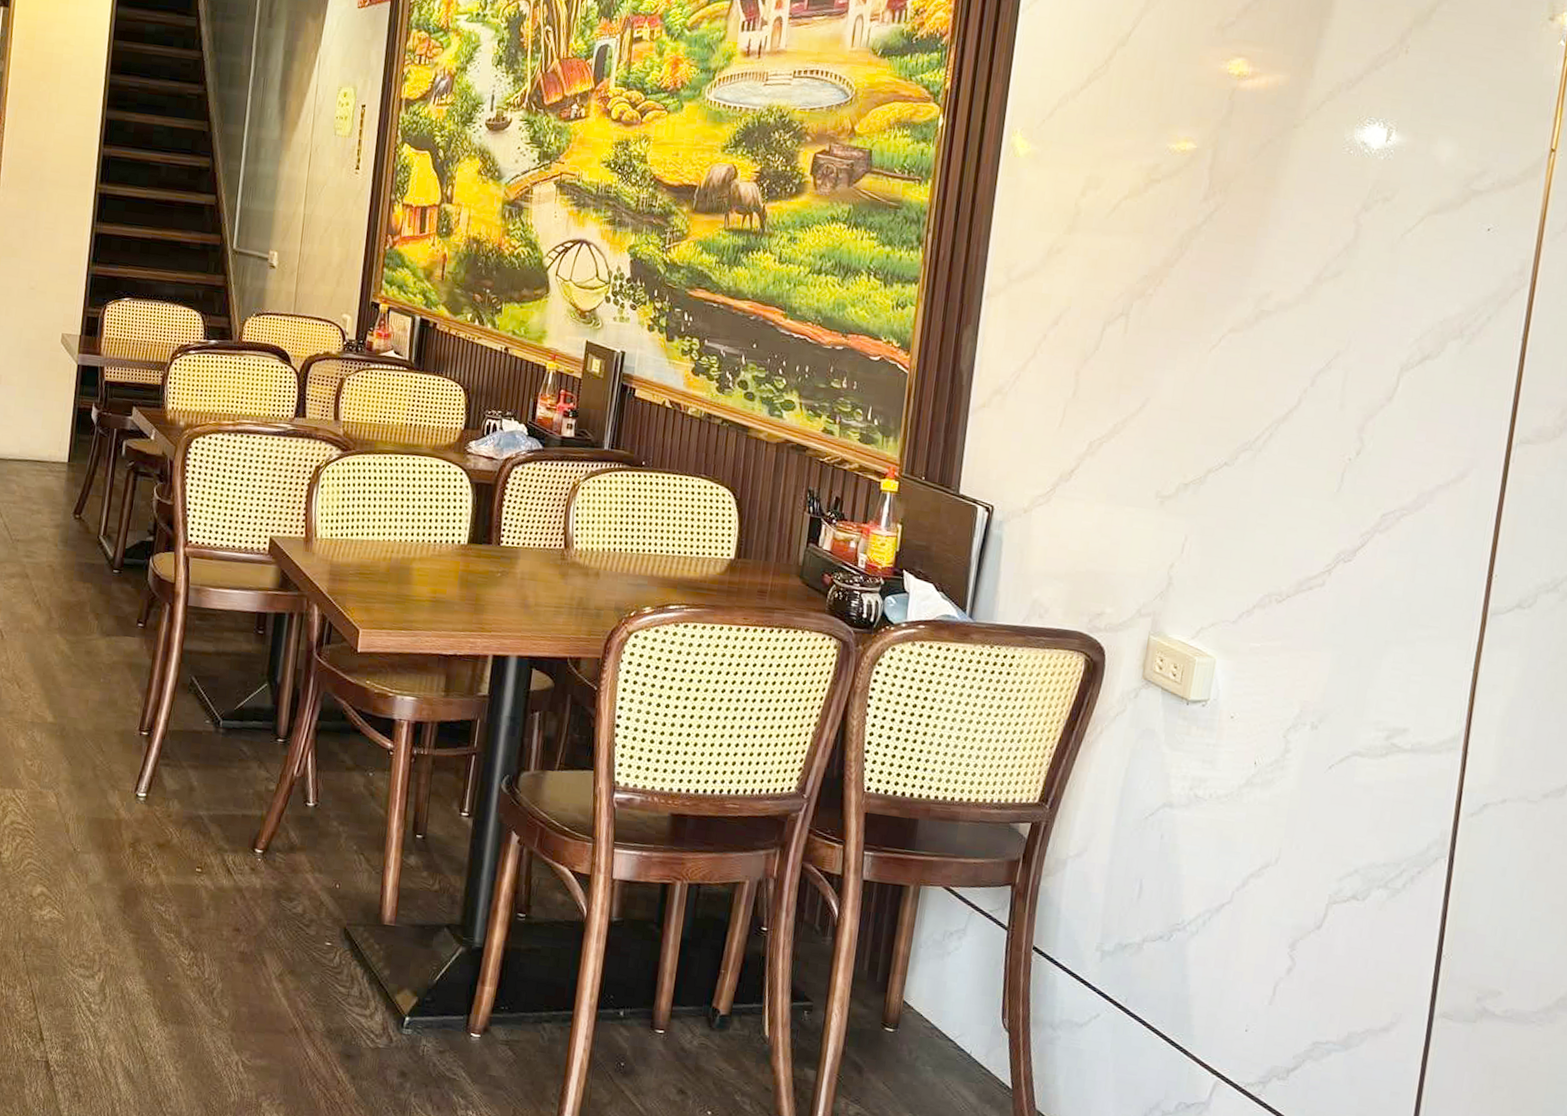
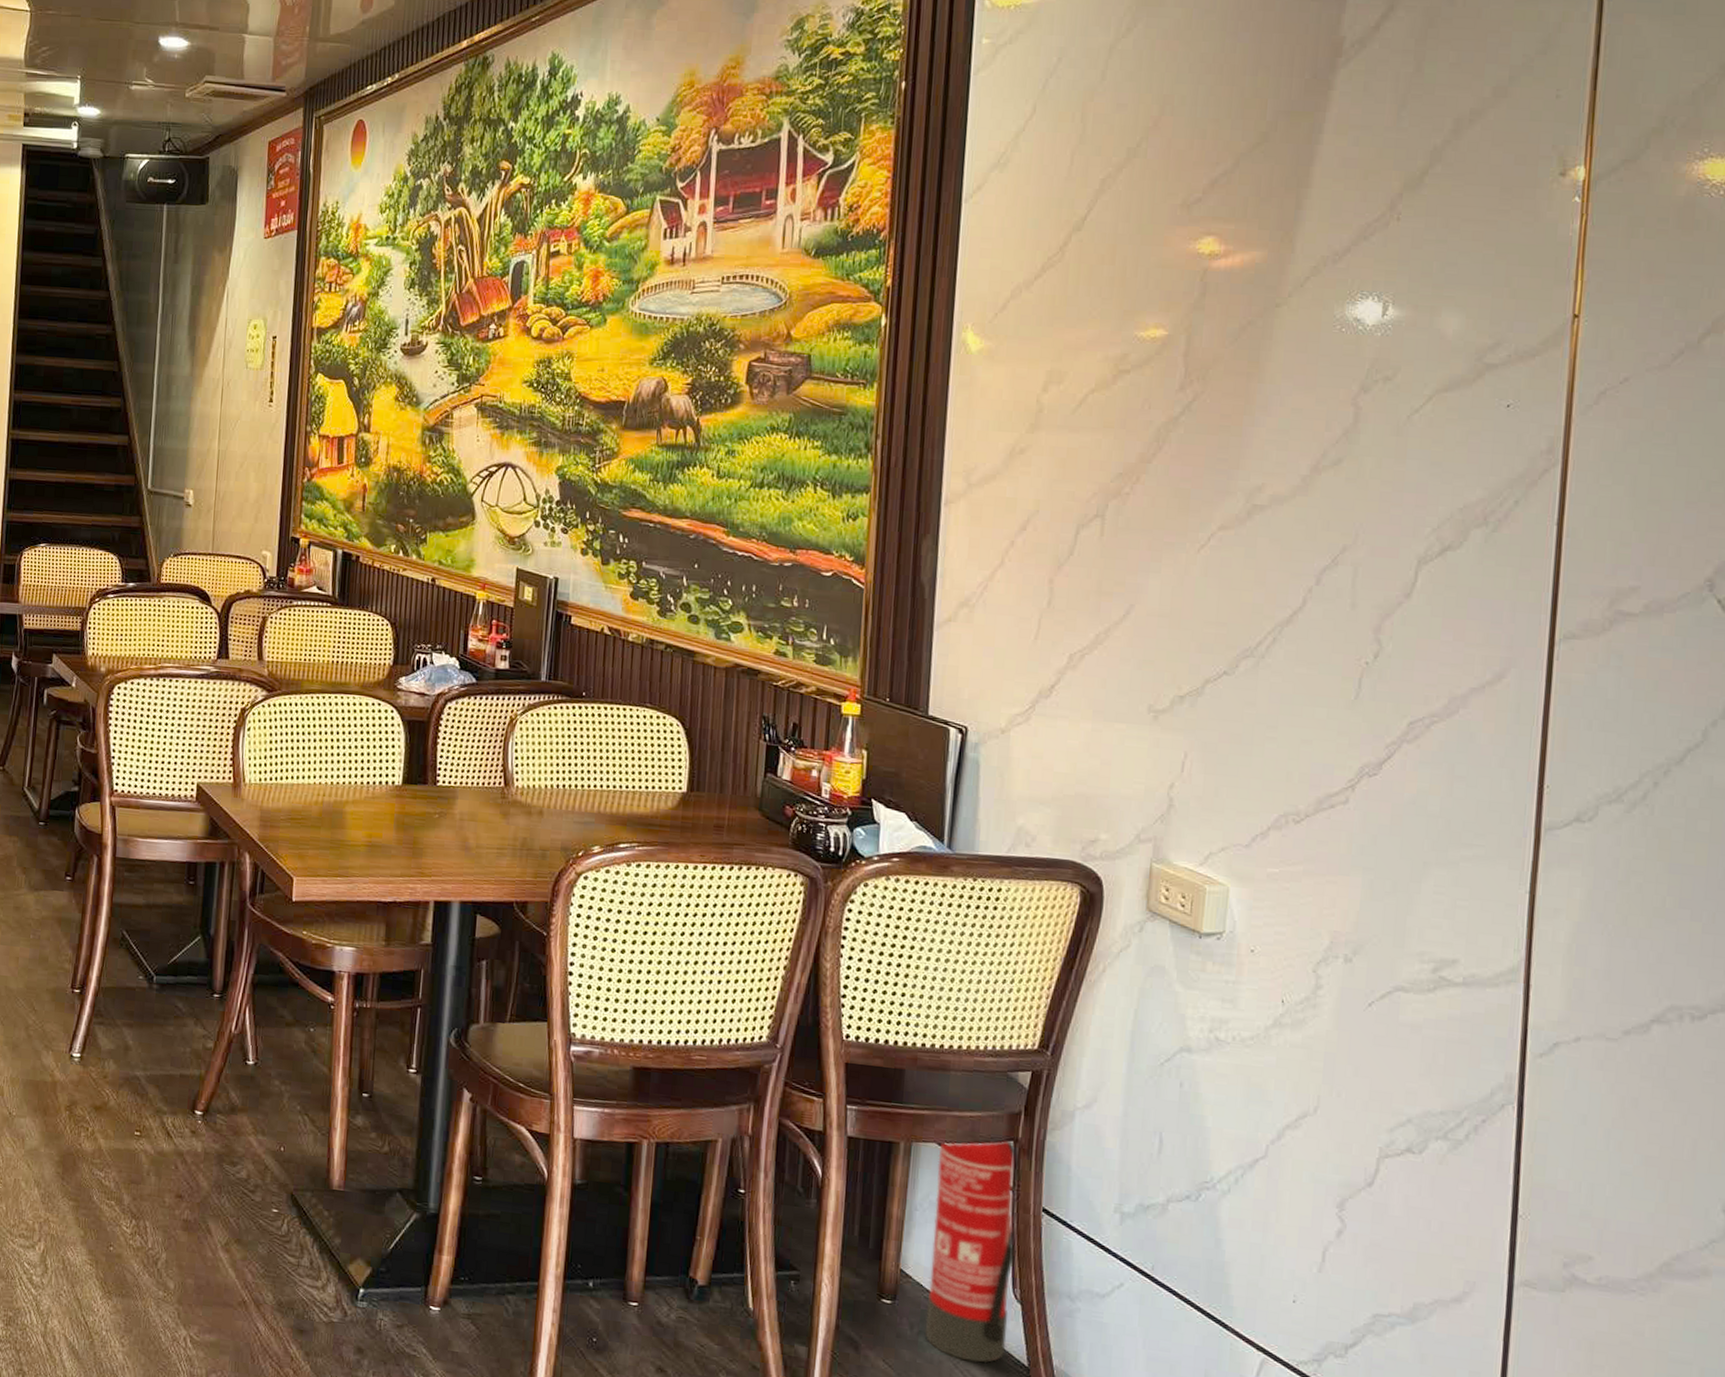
fire extinguisher: none [921,885,1013,1086] -> present [924,1140,1016,1364]

